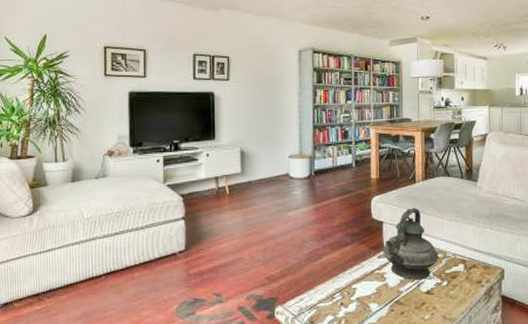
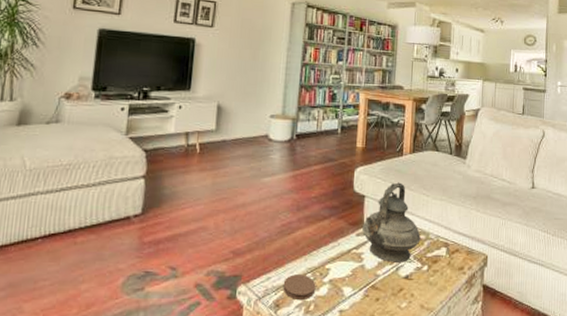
coaster: none [315,294,345,316] -> present [283,274,316,299]

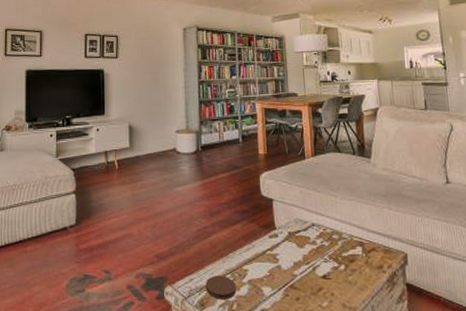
teapot: present [362,182,421,263] -> none [274,185,334,263]

